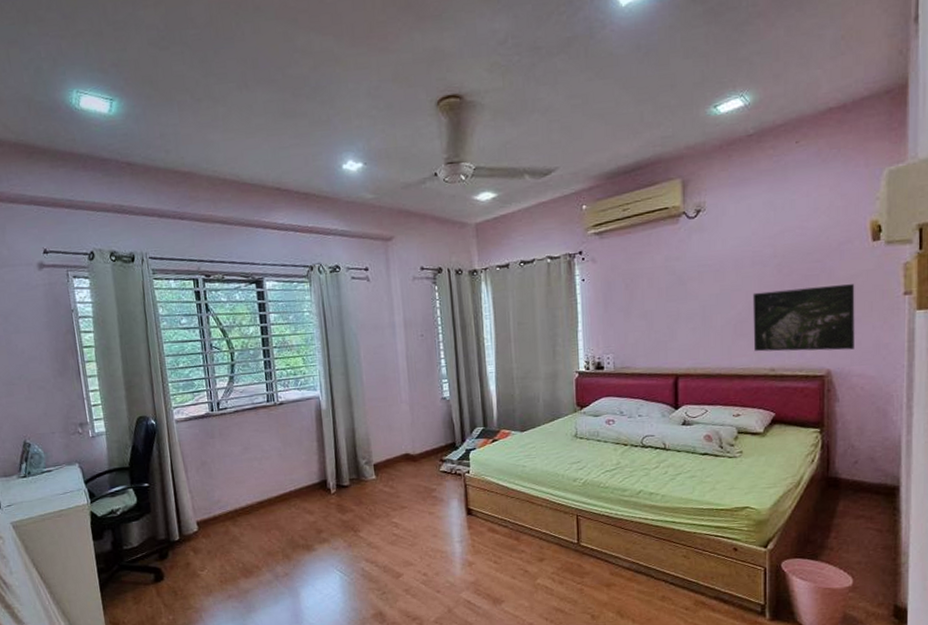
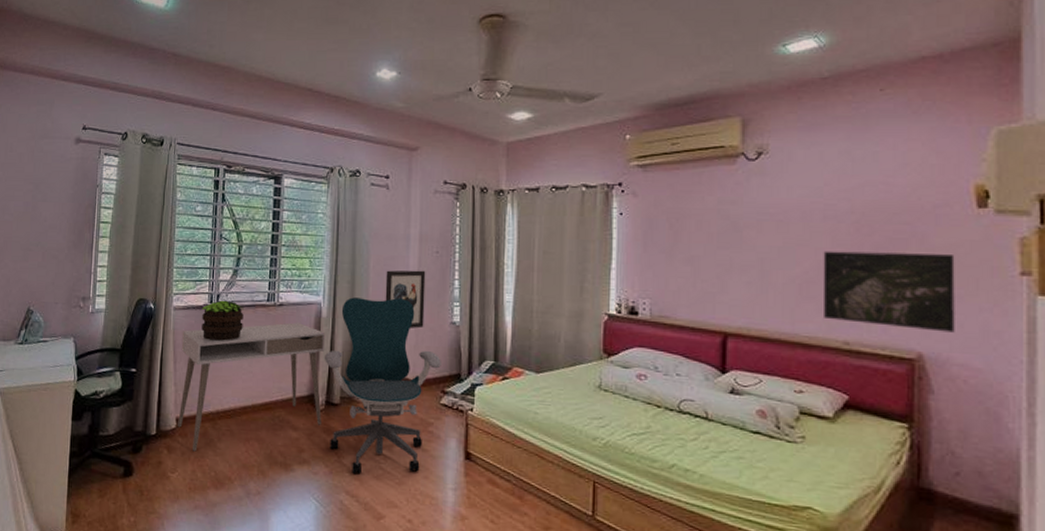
desk: none [188,418,335,549] -> present [178,322,326,452]
potted plant: none [204,406,248,446] -> present [202,300,244,341]
office chair: none [330,382,437,544] -> present [325,297,441,474]
wall art: none [376,354,418,408] -> present [385,270,426,329]

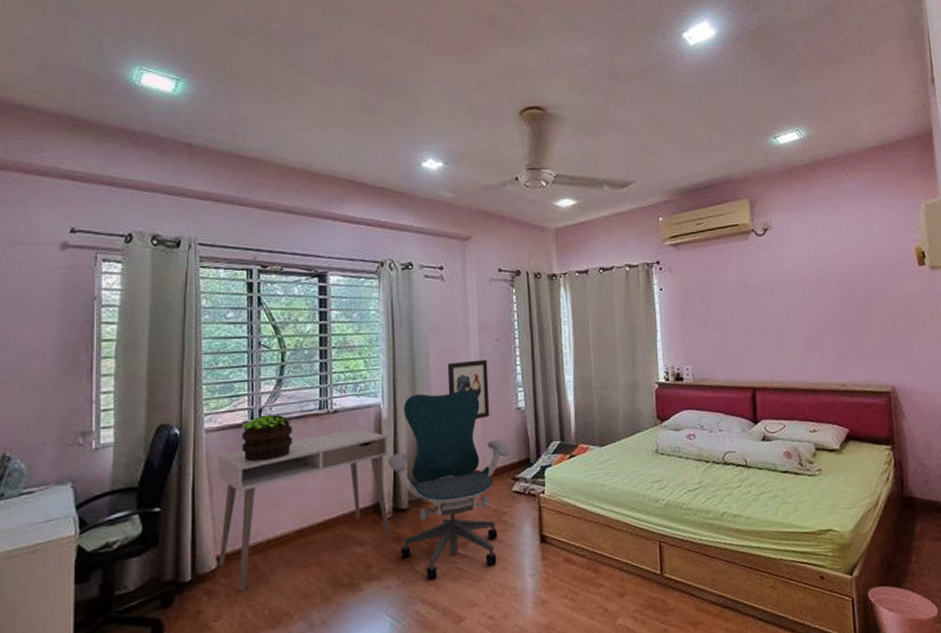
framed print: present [822,251,955,333] -> none [819,304,914,368]

